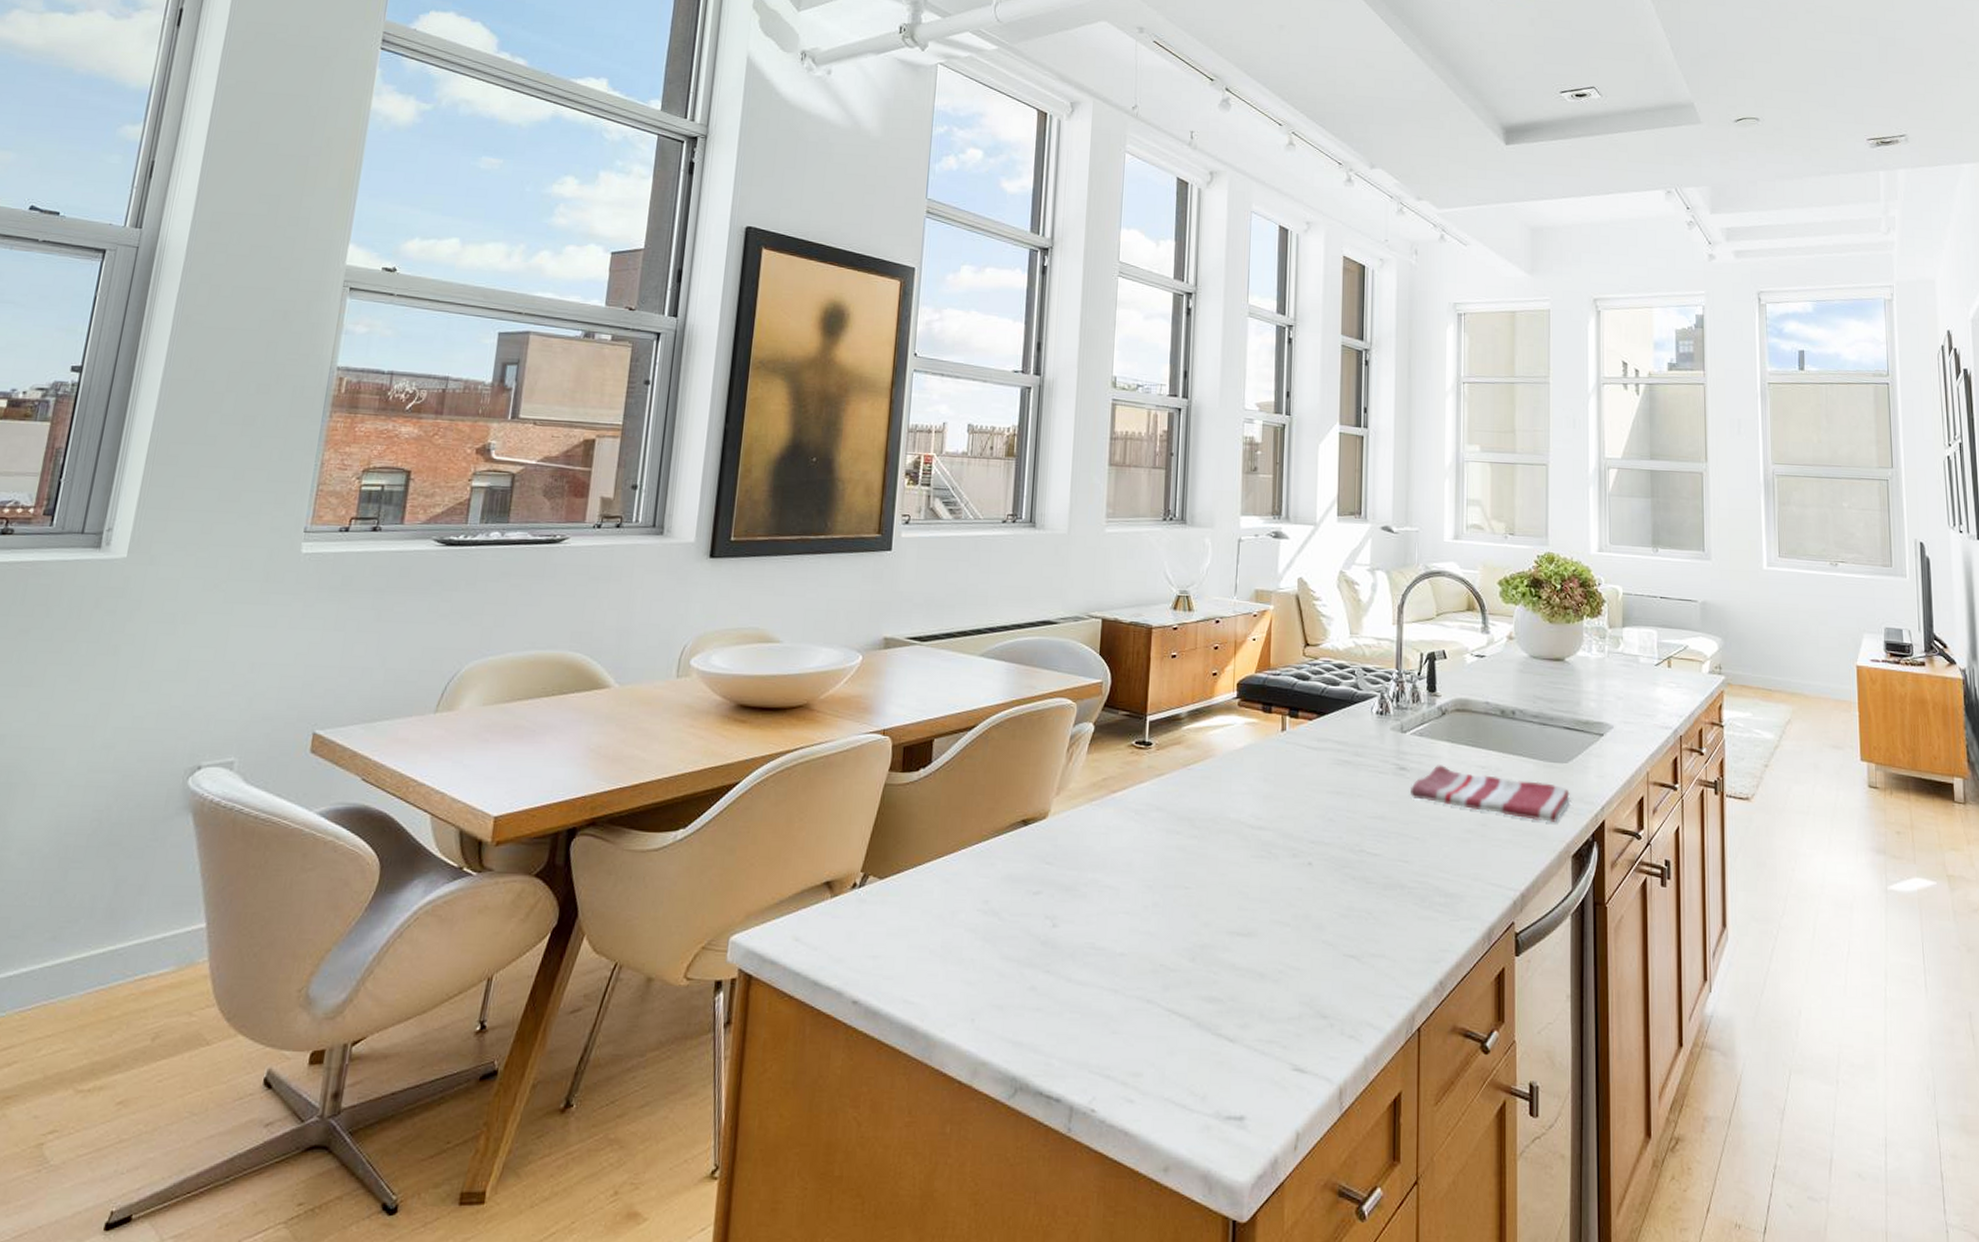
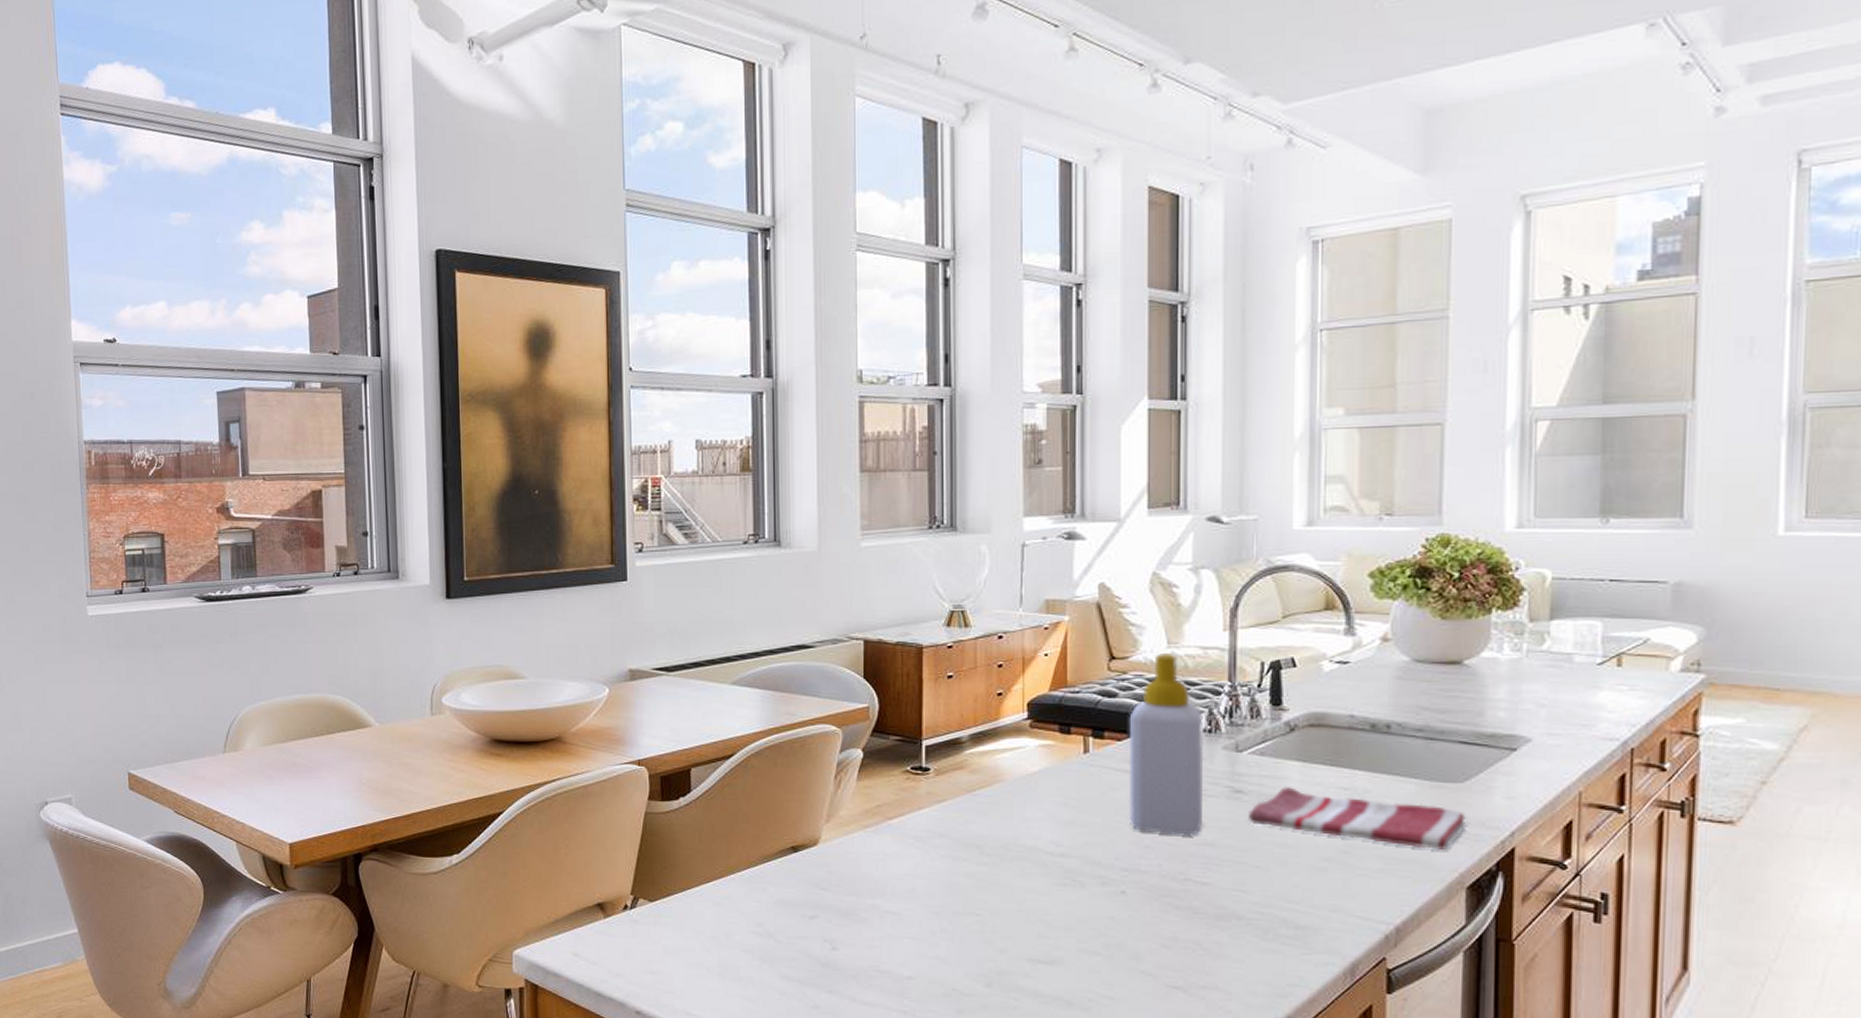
soap bottle: none [1316,641,1377,809] -> present [1128,652,1204,836]

